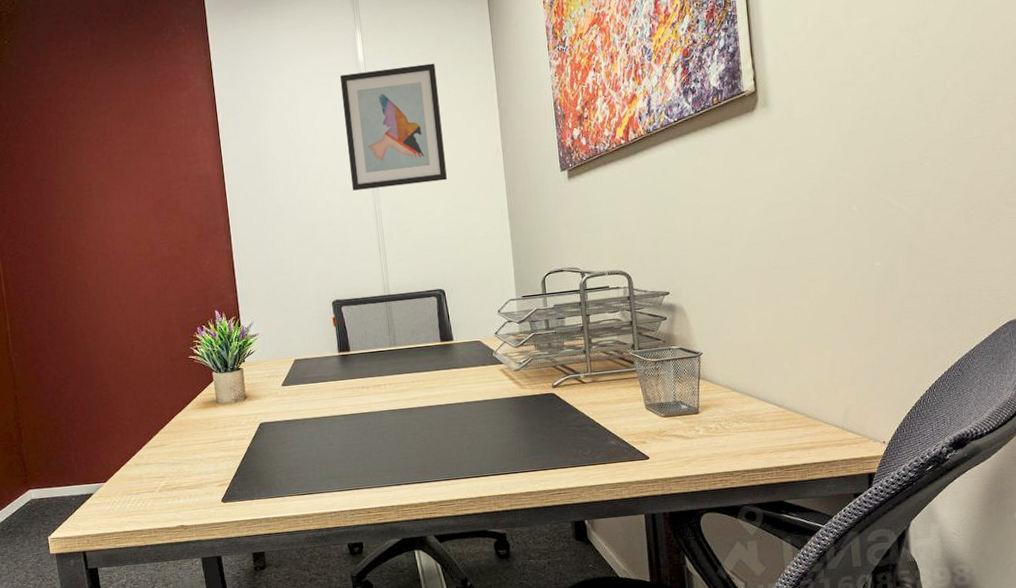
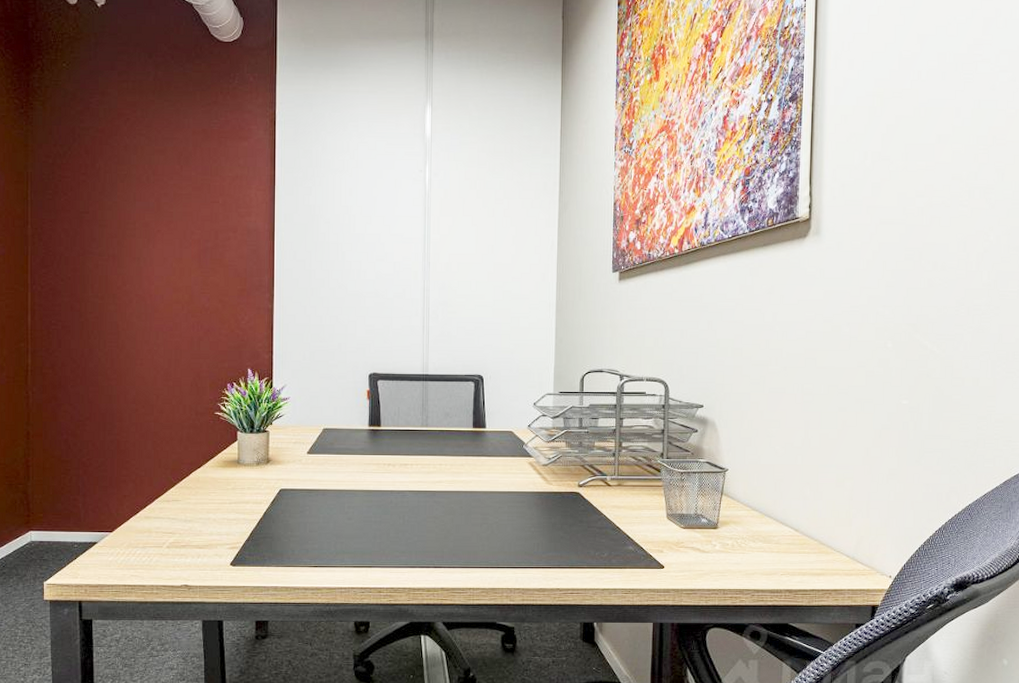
wall art: present [339,63,447,191] -> none [403,147,501,266]

